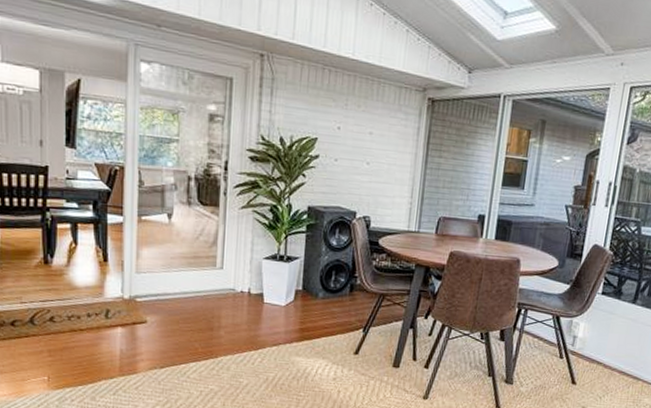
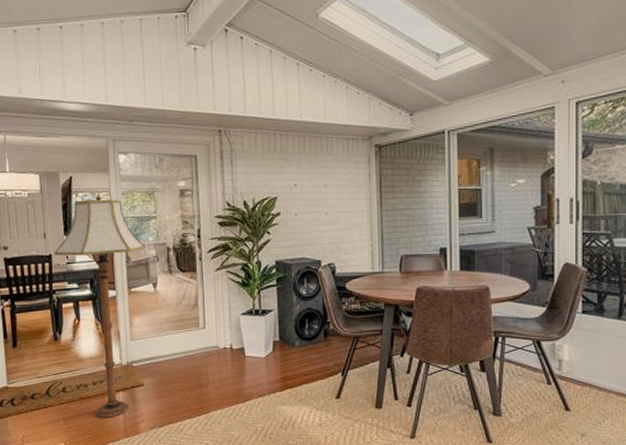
floor lamp: none [51,104,163,354] -> present [54,194,146,418]

